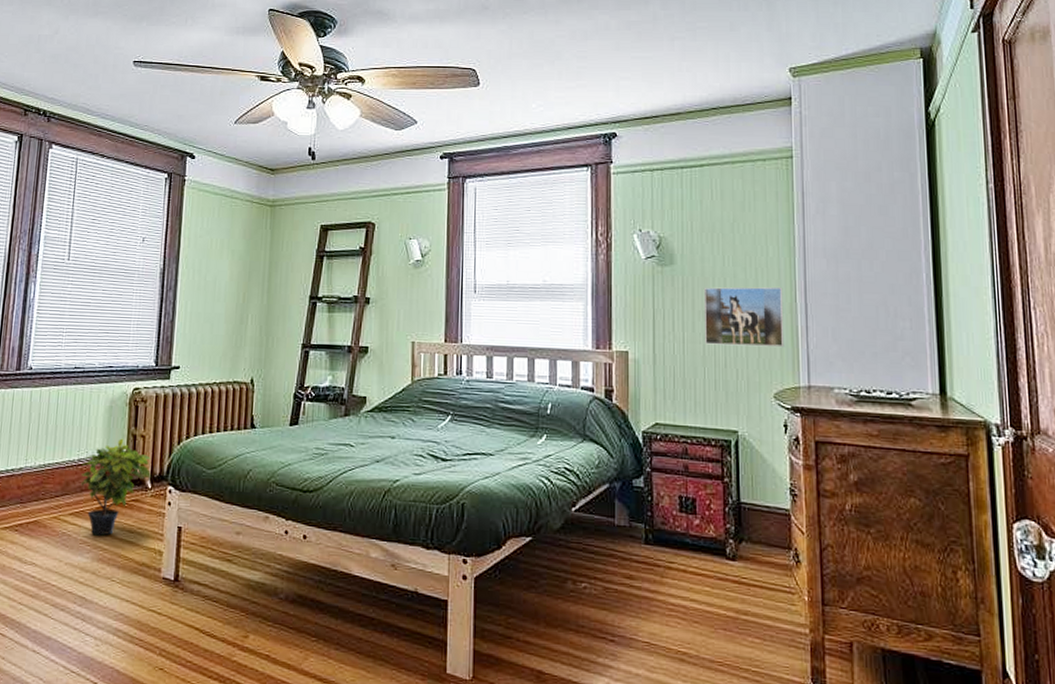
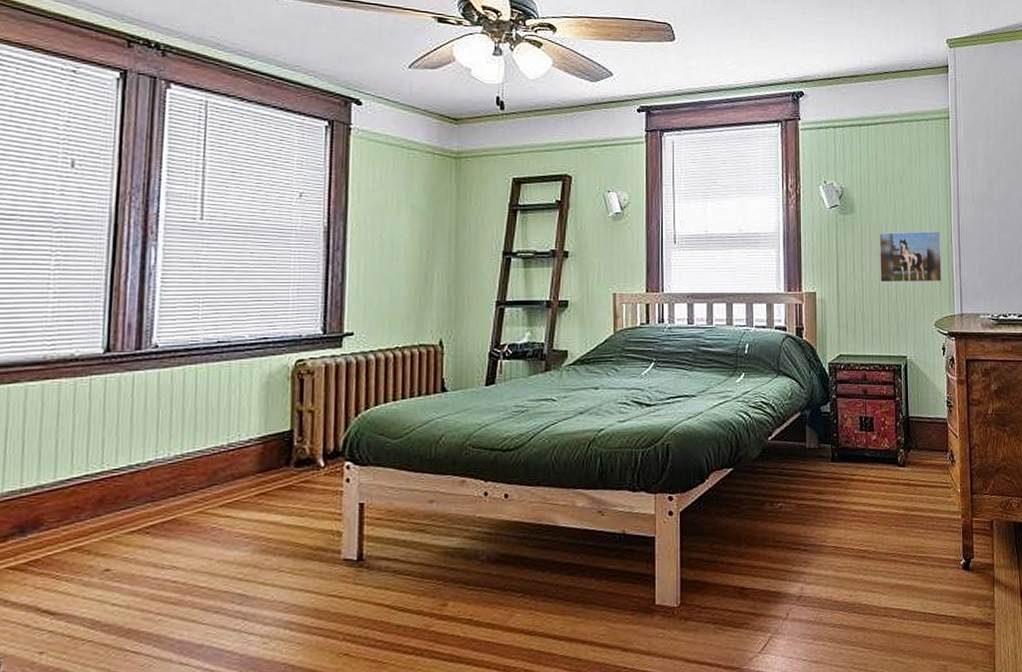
potted plant: present [81,438,152,536] -> none [232,416,324,526]

